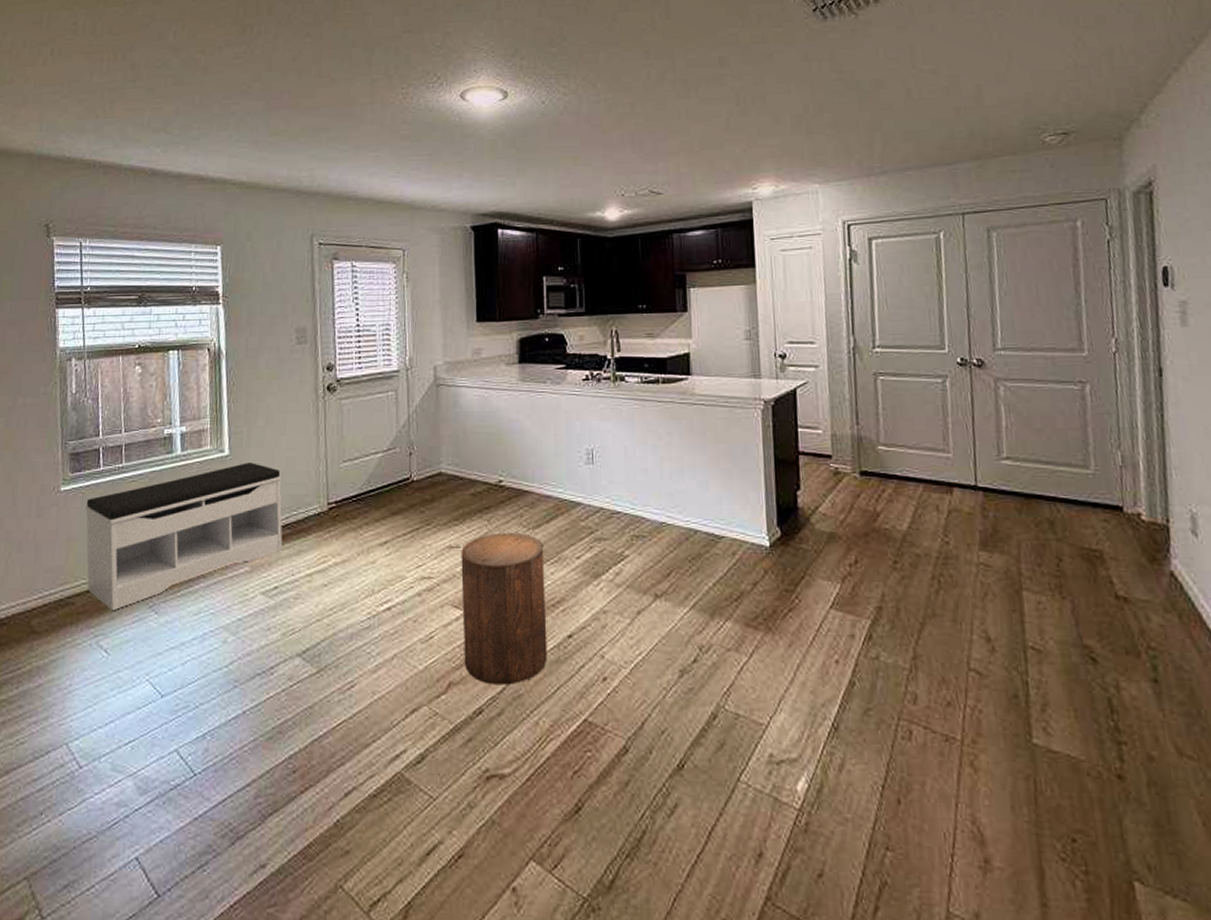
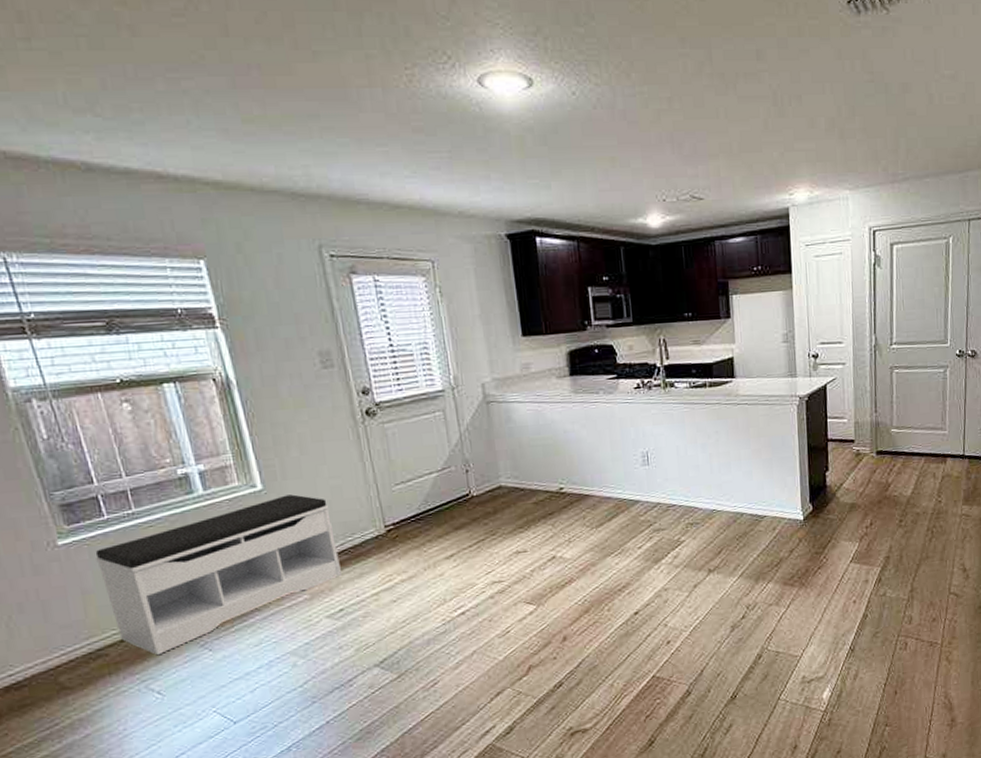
stool: present [461,533,548,685] -> none [529,532,618,662]

